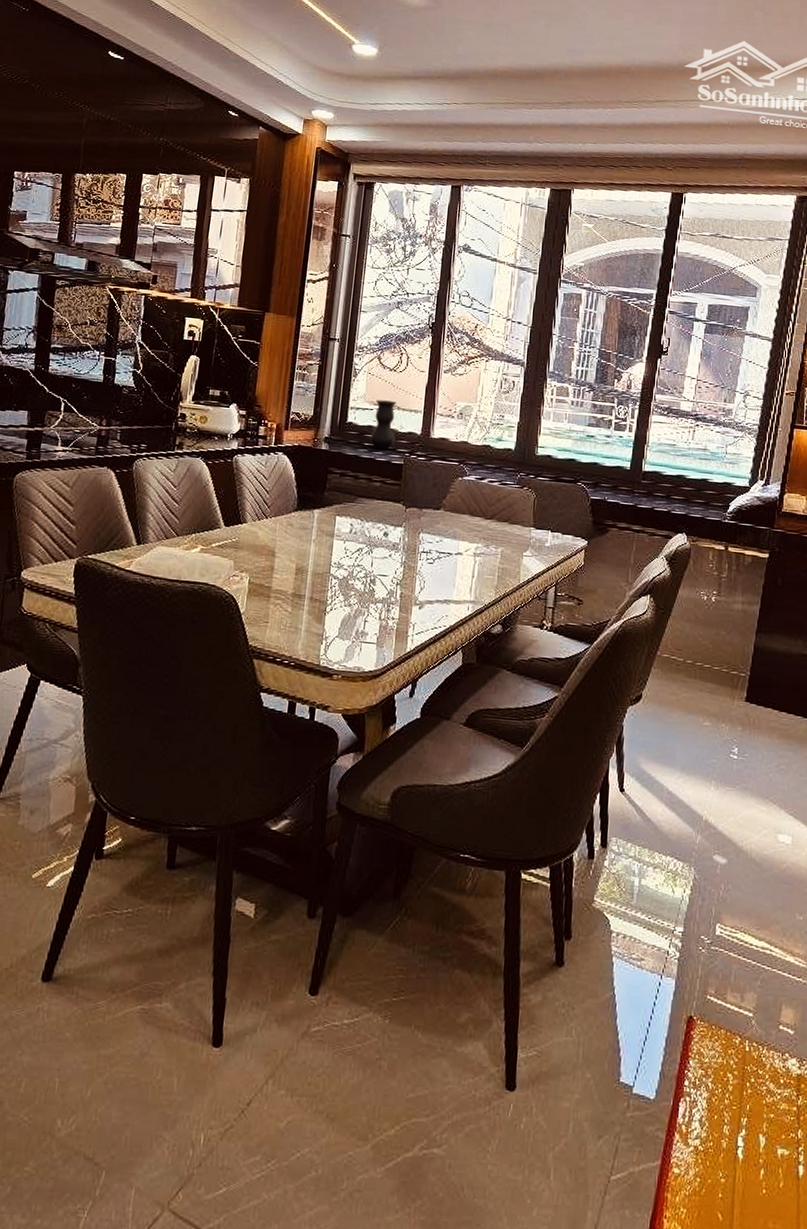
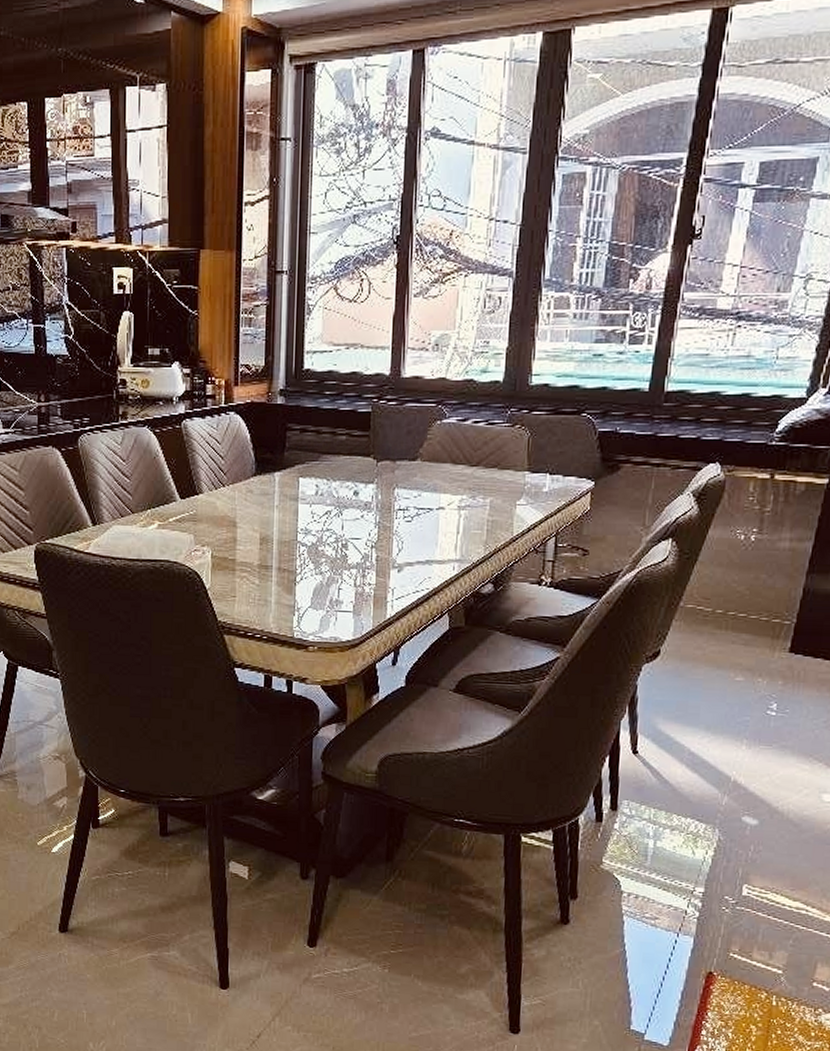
vase: present [370,399,397,451] -> none [331,339,361,398]

